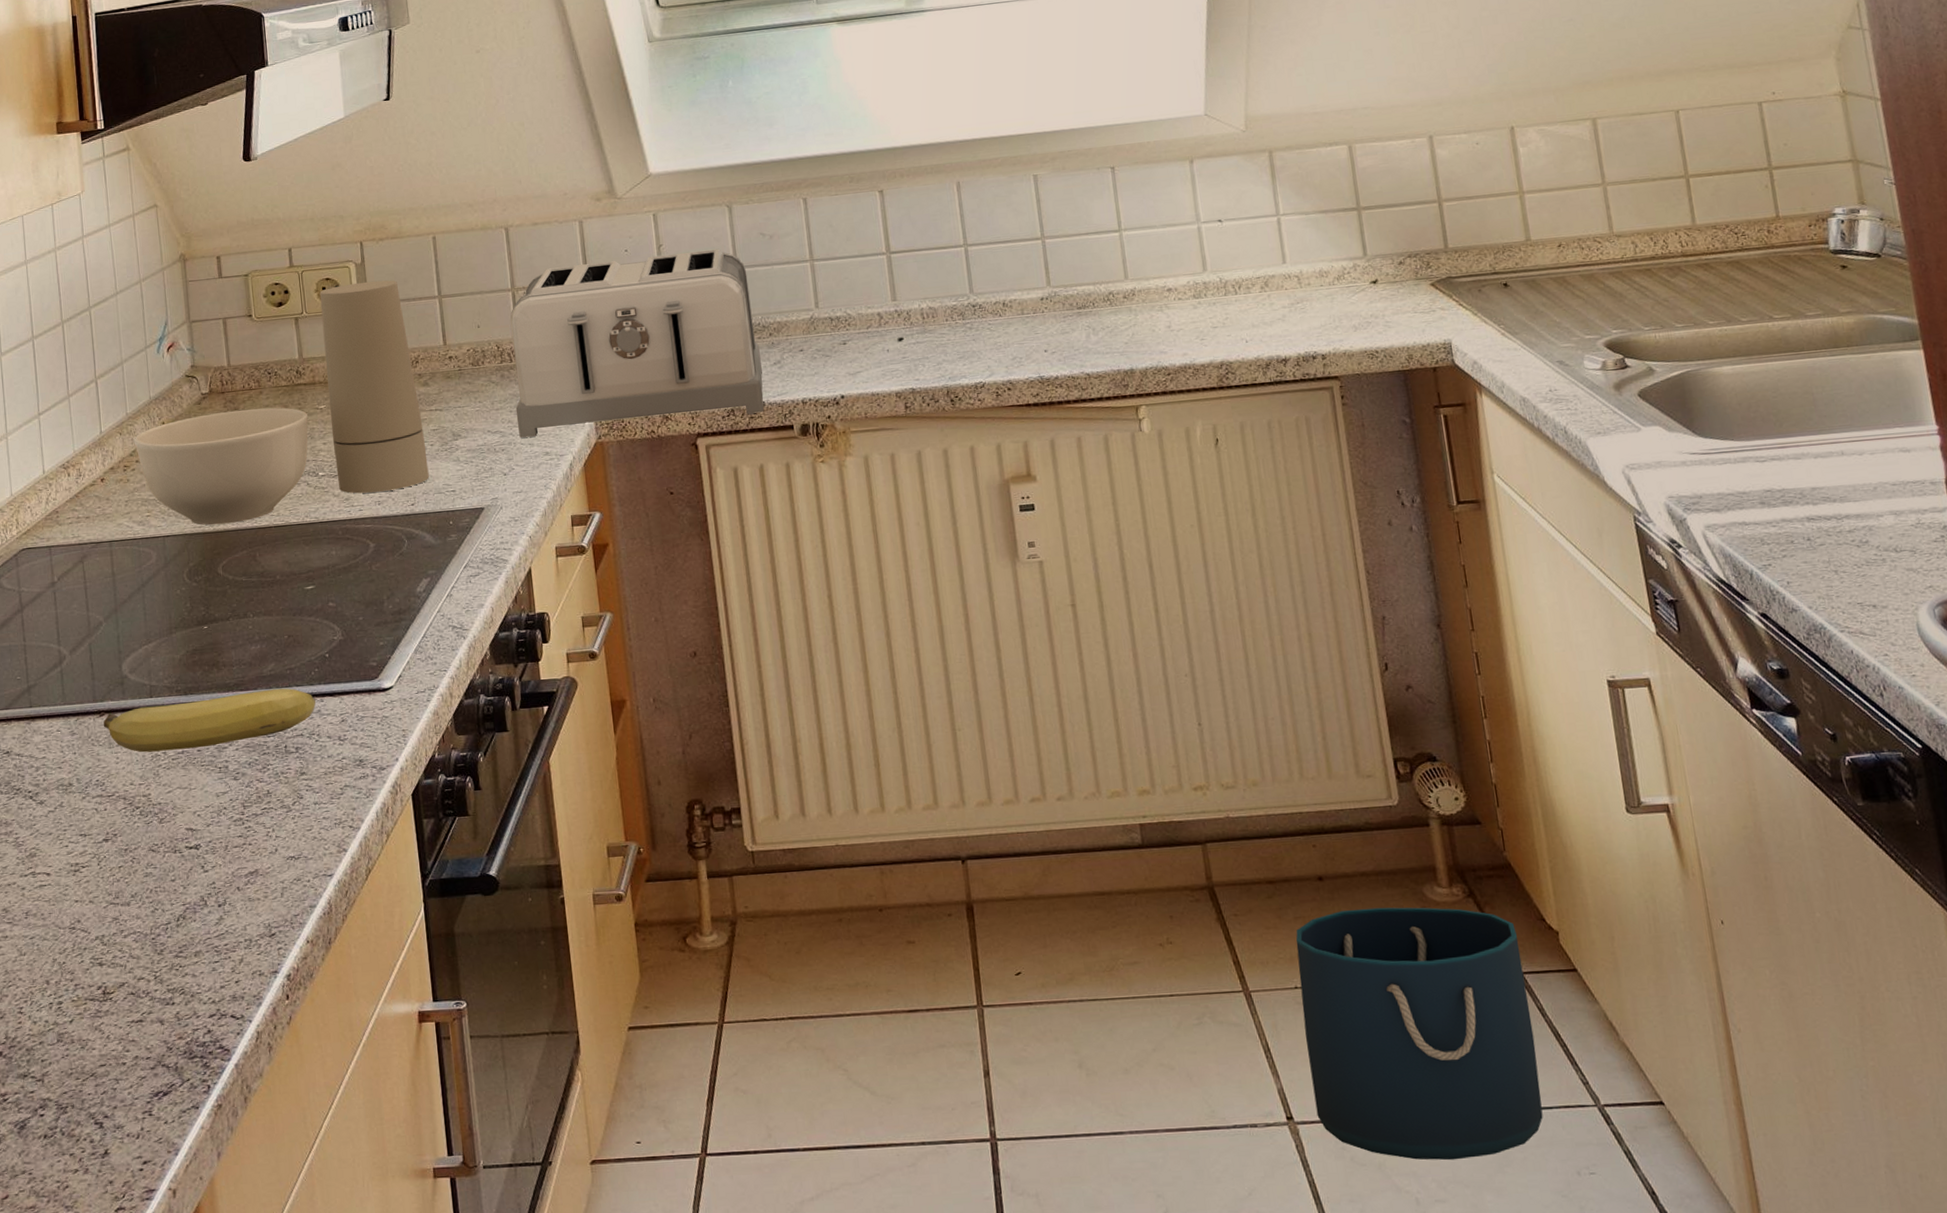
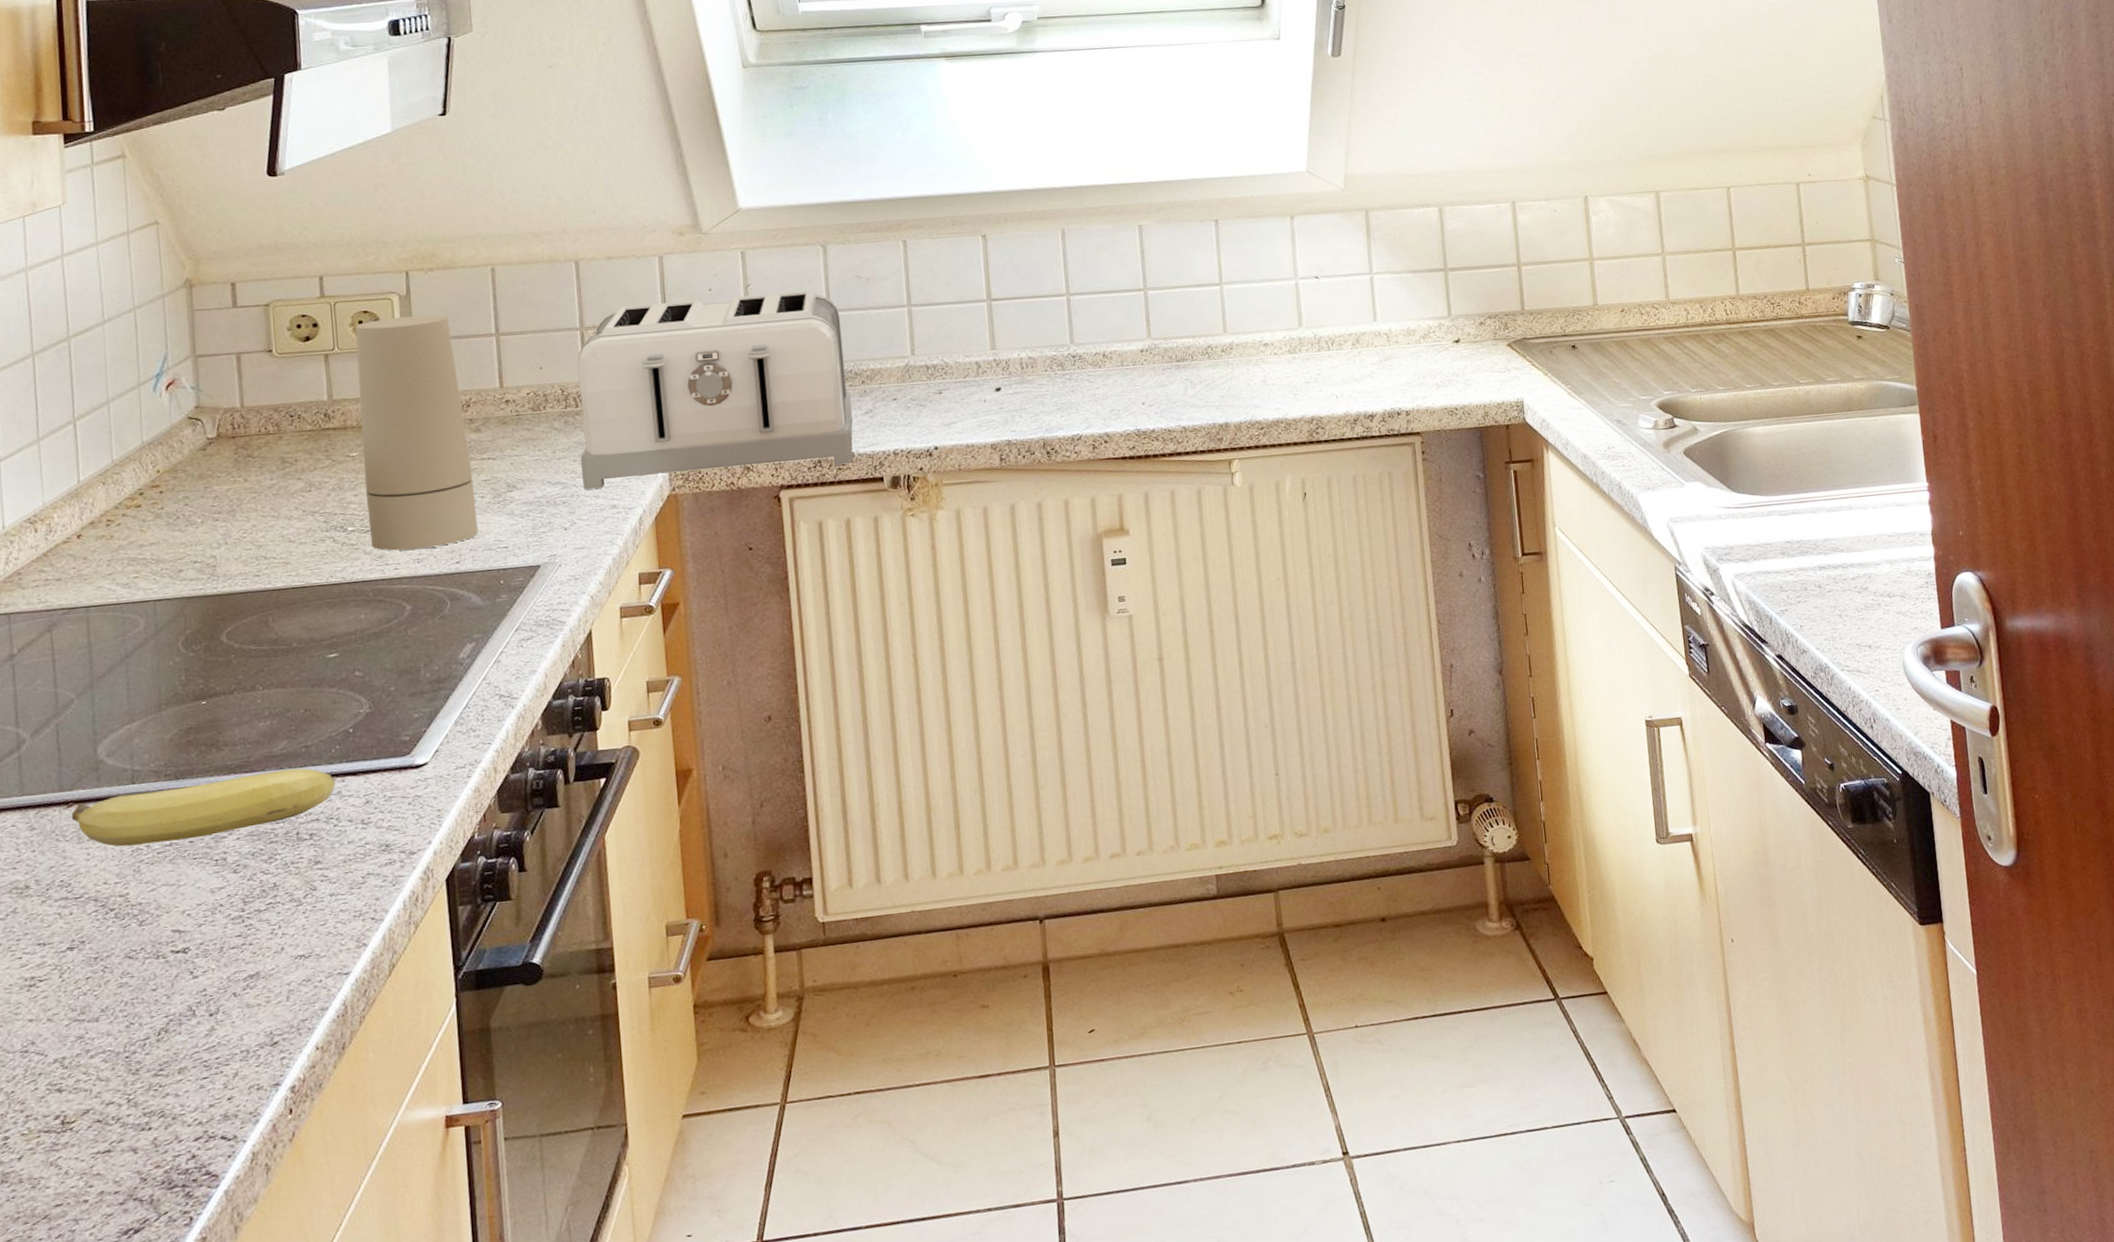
bowl: present [133,407,309,526] -> none [120,454,337,588]
bucket: present [1295,907,1543,1160] -> none [1358,941,1572,1183]

